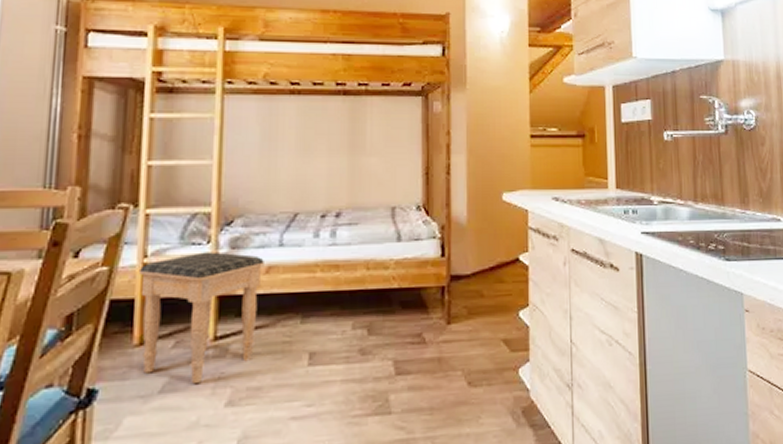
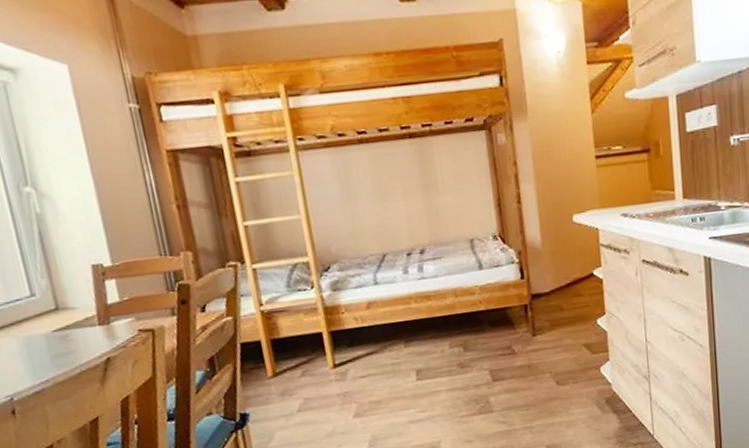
footstool: present [138,251,264,383] -> none [258,294,369,402]

